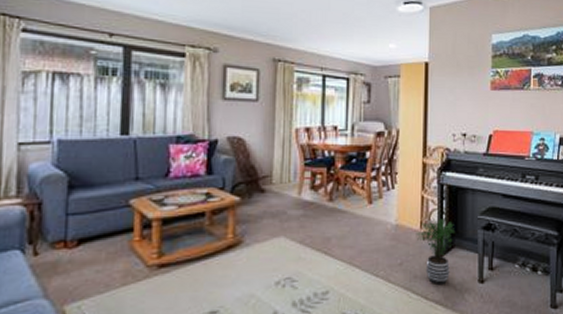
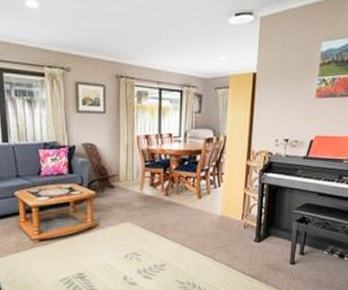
potted plant: present [416,219,454,286] -> none [238,212,272,265]

